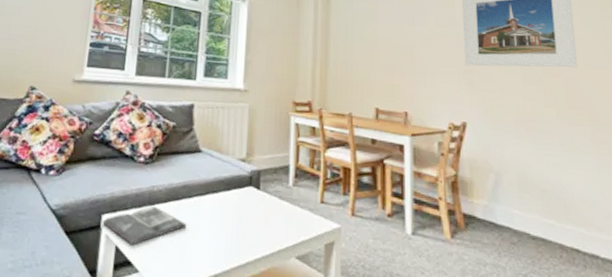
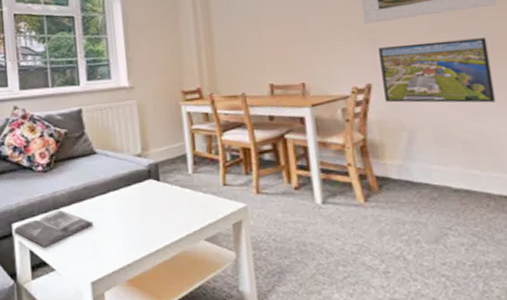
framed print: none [475,89,573,157] -> present [378,38,496,103]

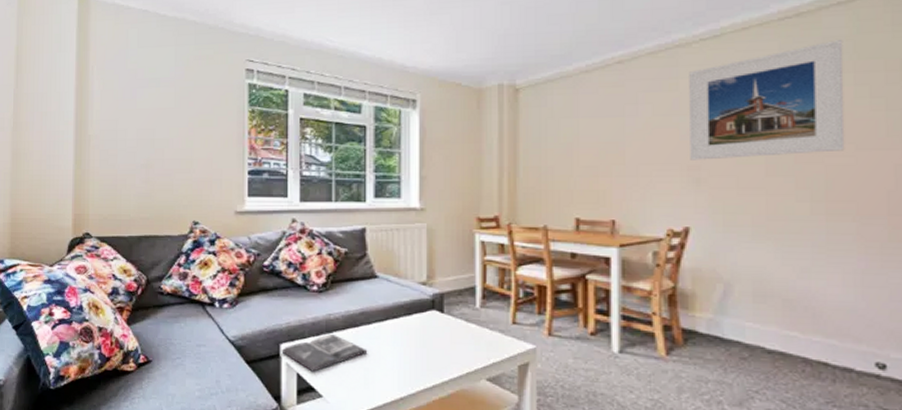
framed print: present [378,38,496,103] -> none [703,187,828,259]

